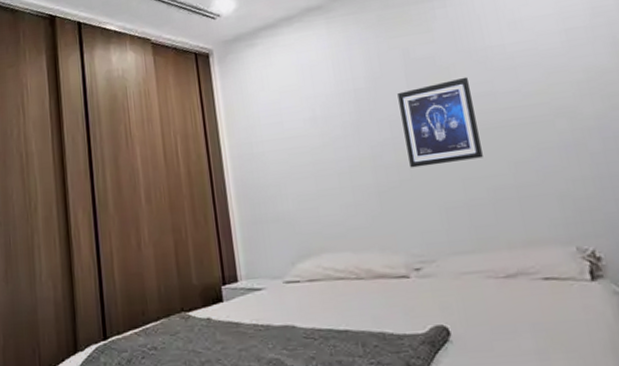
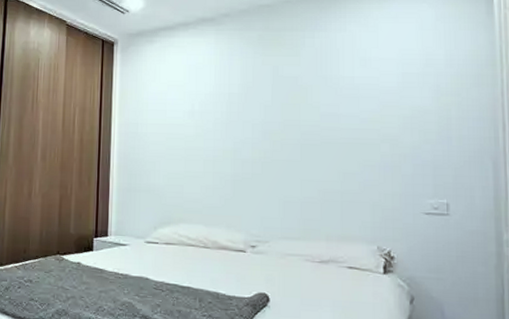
wall art: present [397,76,483,168] -> none [262,98,321,166]

